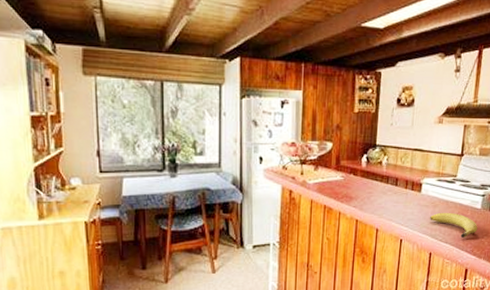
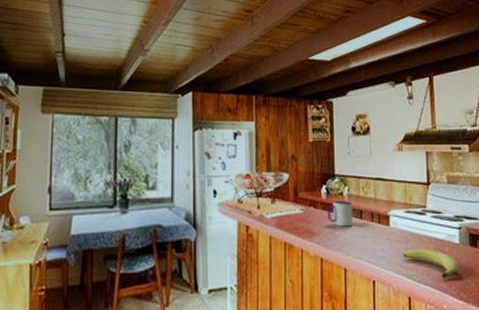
mug: none [365,169,390,193] -> present [327,201,354,227]

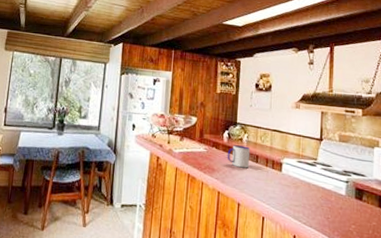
fruit: present [403,248,460,279] -> none [292,194,344,225]

